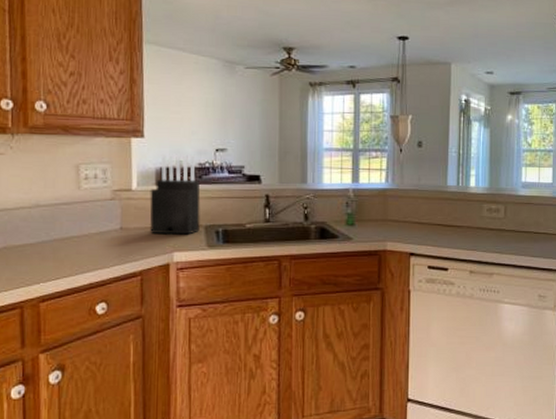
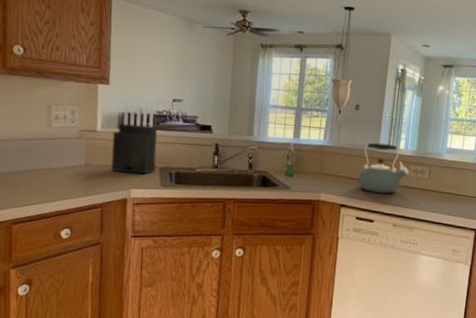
kettle: none [427,181,483,238] -> present [358,142,409,194]

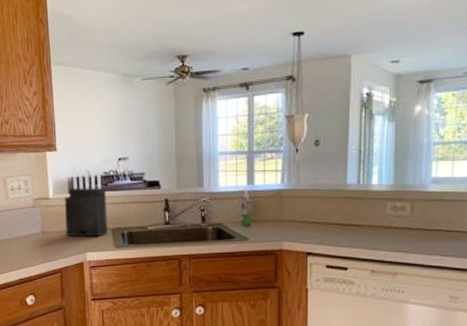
kettle: present [358,142,409,194] -> none [325,180,386,237]

